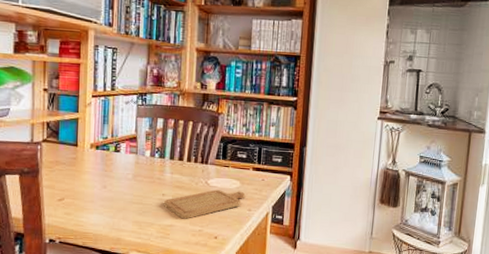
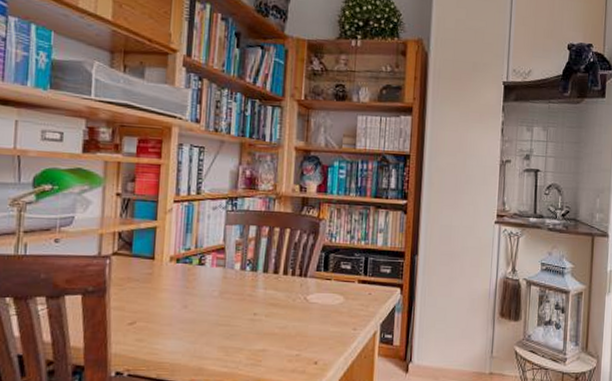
chopping board: present [163,189,246,219] -> none [254,306,350,342]

